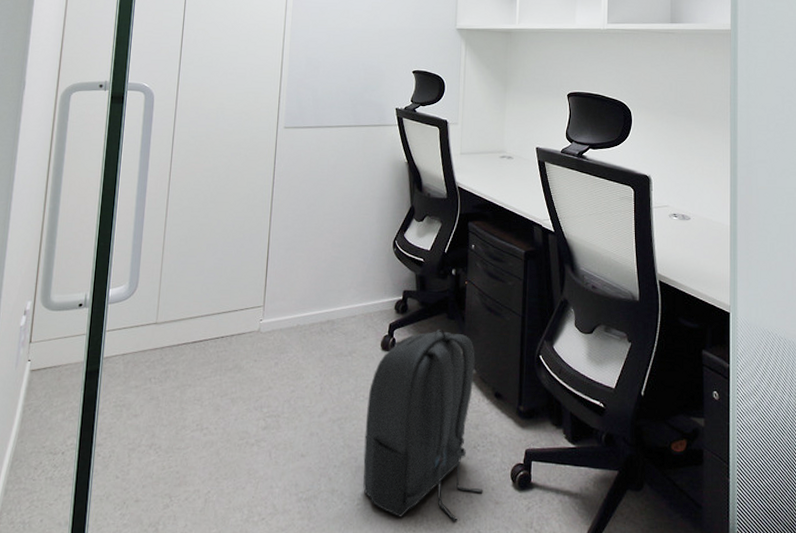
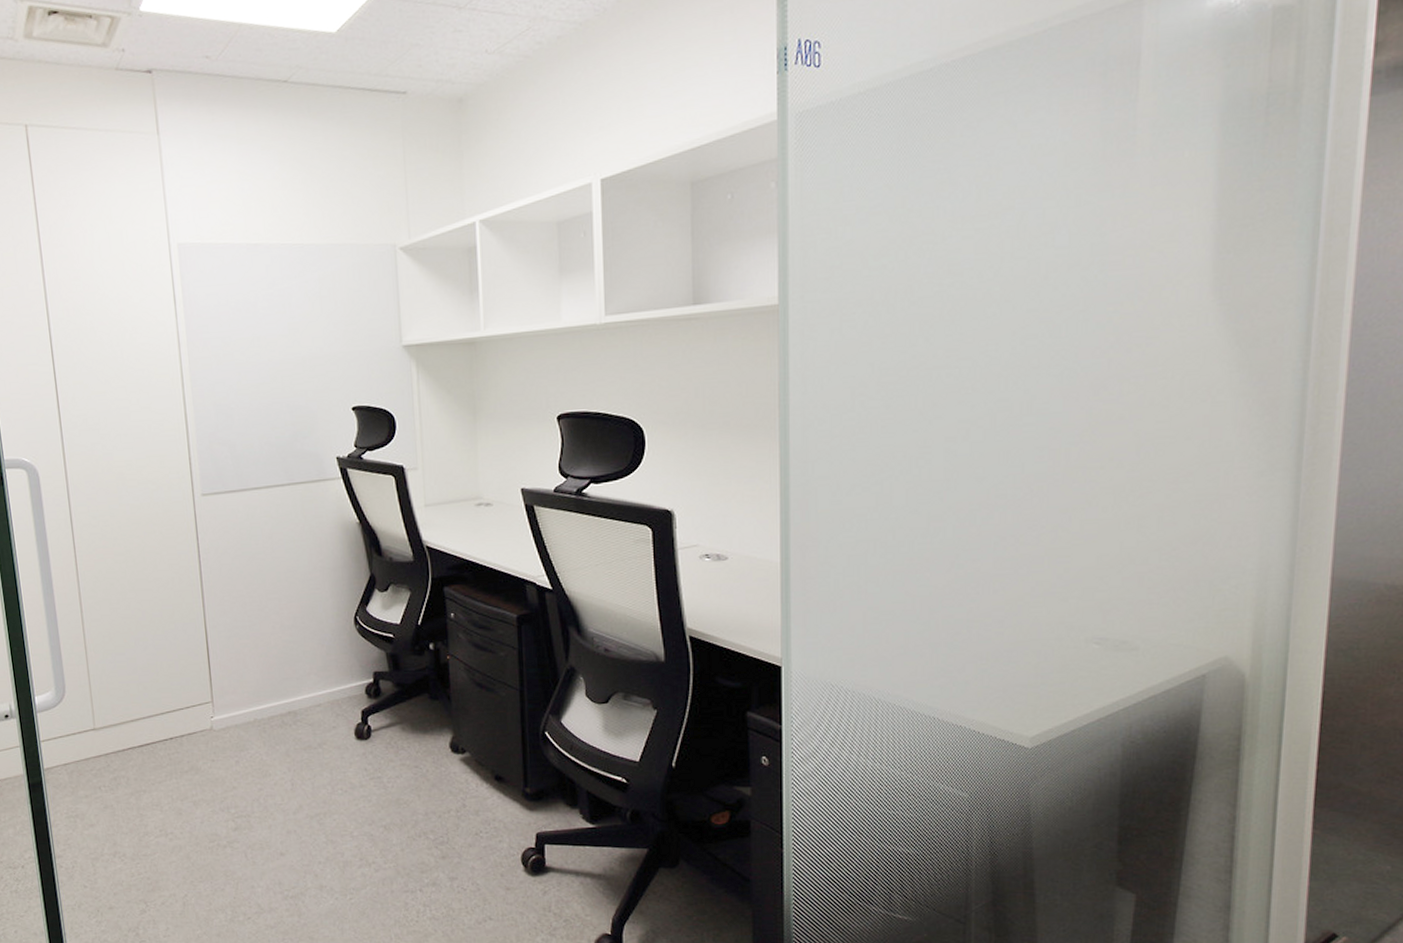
backpack: present [363,330,483,523] -> none [346,712,491,911]

